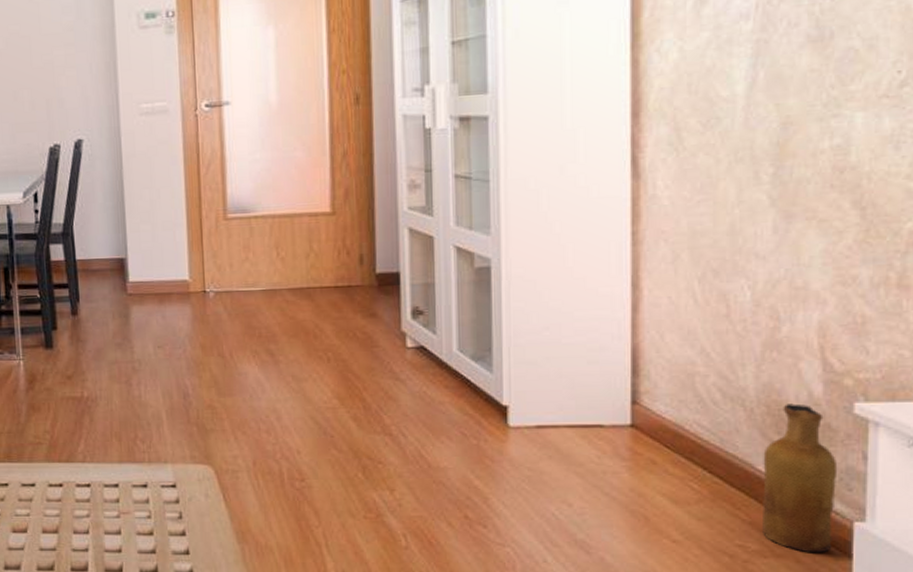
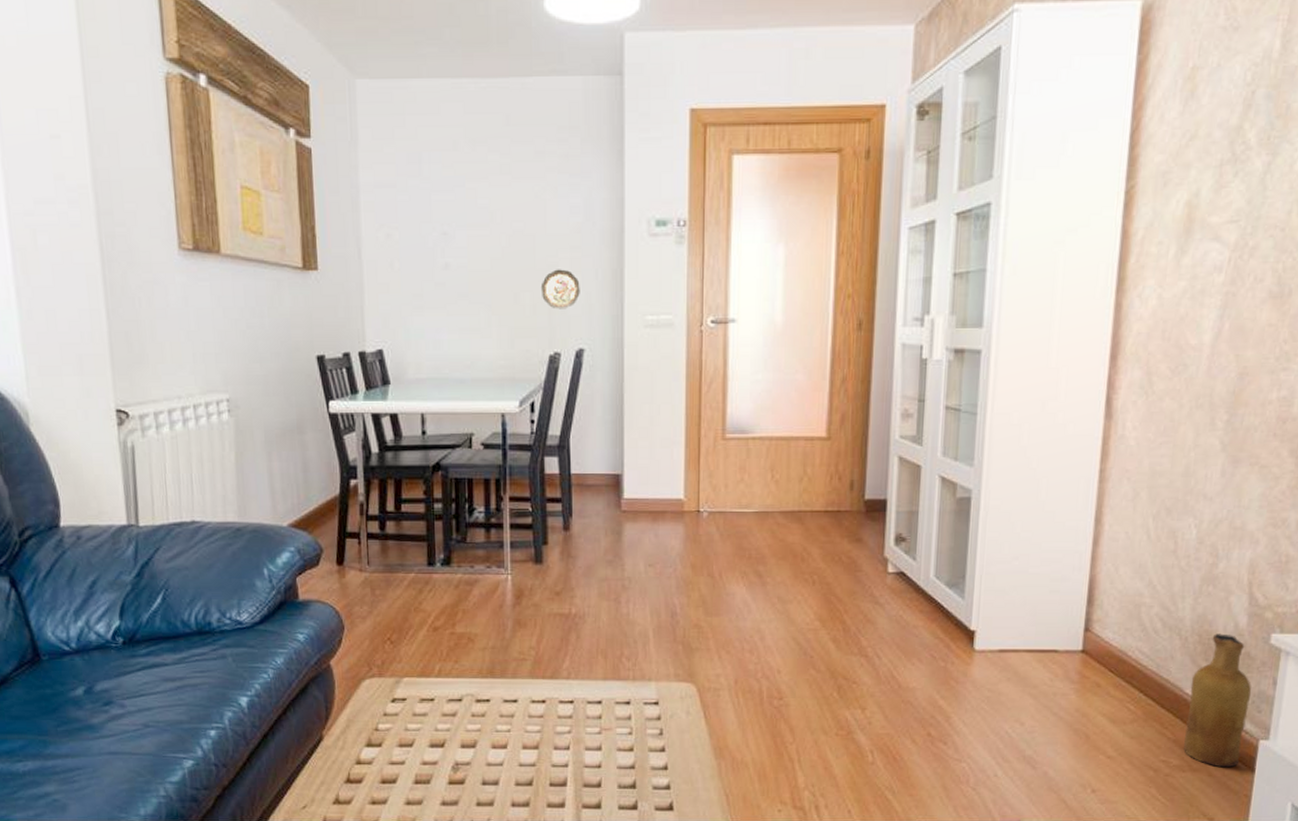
decorative plate: none [38,65,76,104] -> present [540,269,580,309]

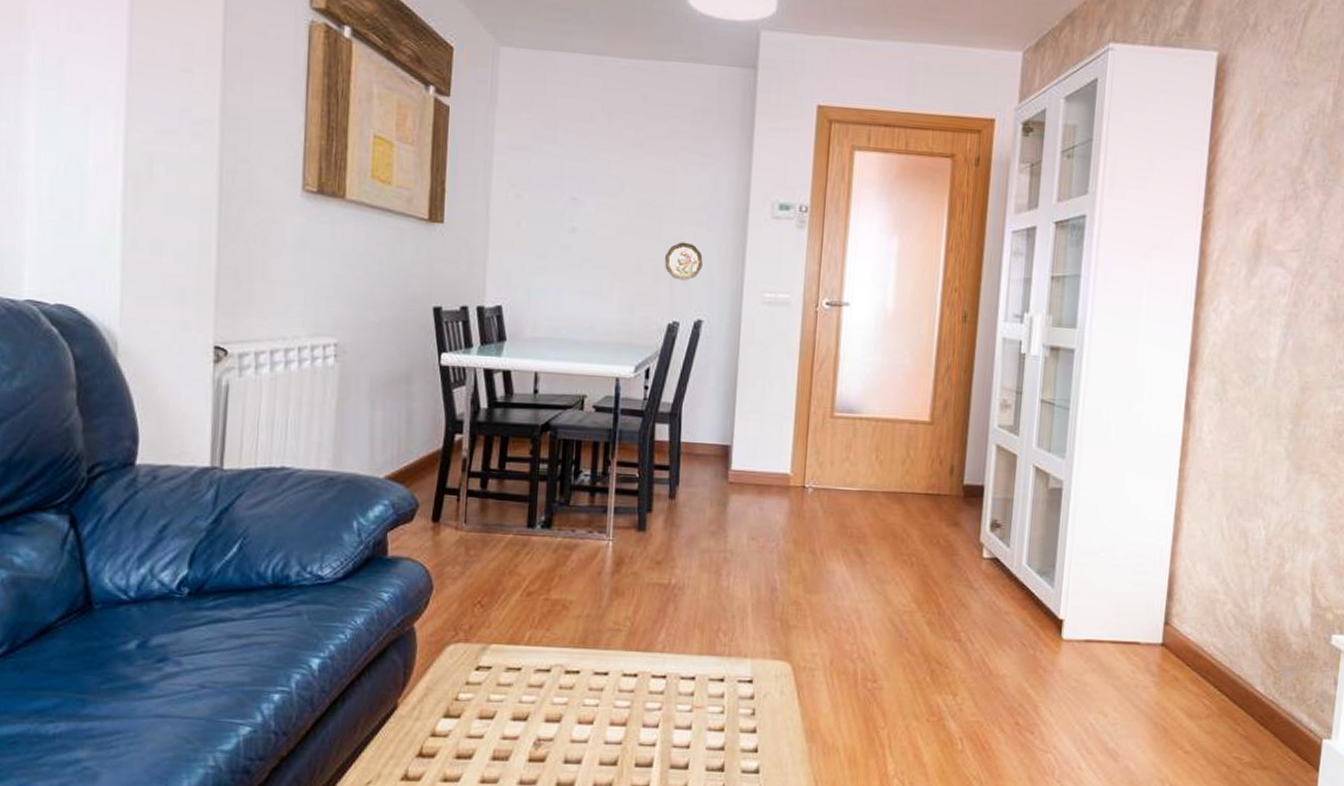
vase: present [1184,634,1252,768] -> none [1254,632,1315,766]

